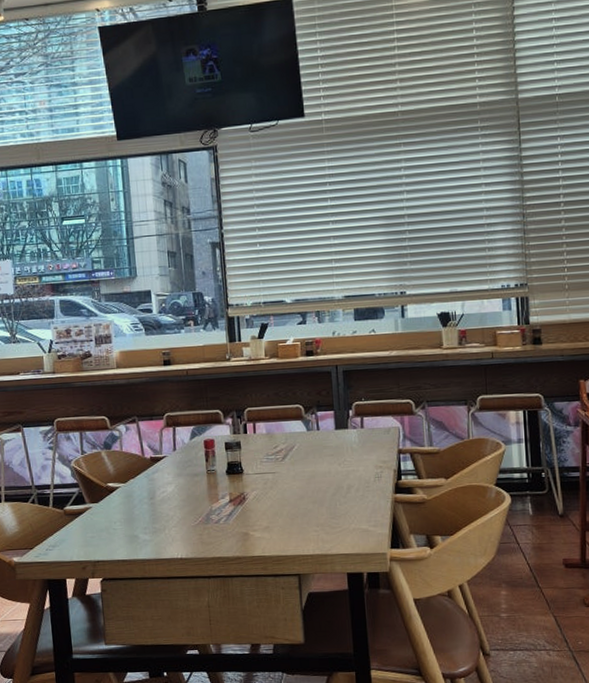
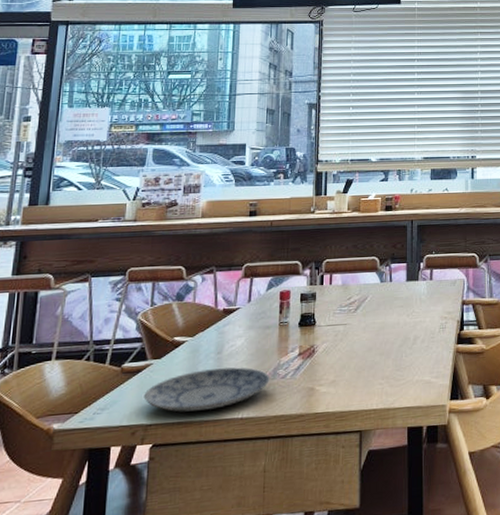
plate: none [88,512,205,551] -> present [143,367,271,412]

